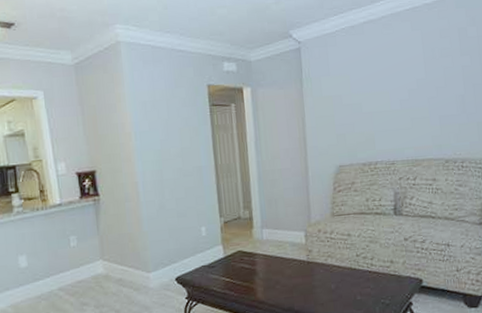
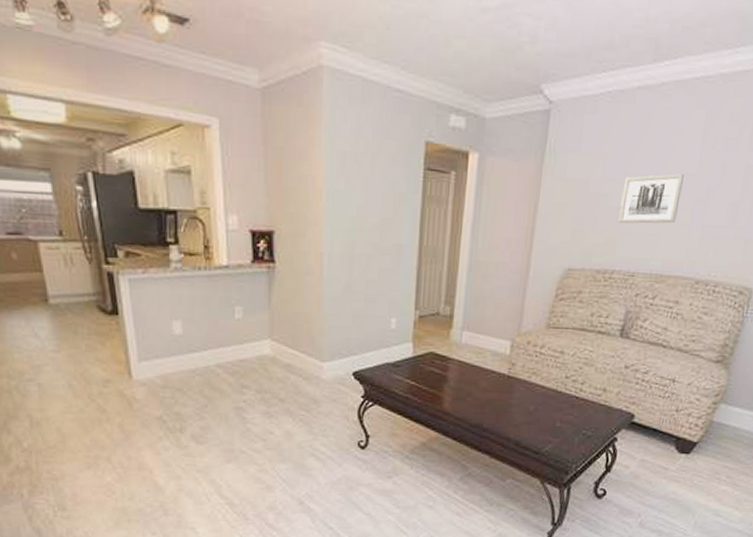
wall art: none [369,80,418,124] -> present [619,174,684,224]

